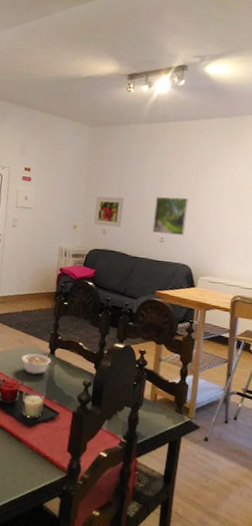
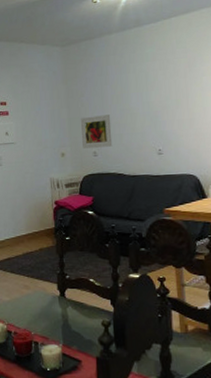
legume: present [21,353,51,375] -> none [30,298,63,321]
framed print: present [152,197,188,235] -> none [144,101,184,145]

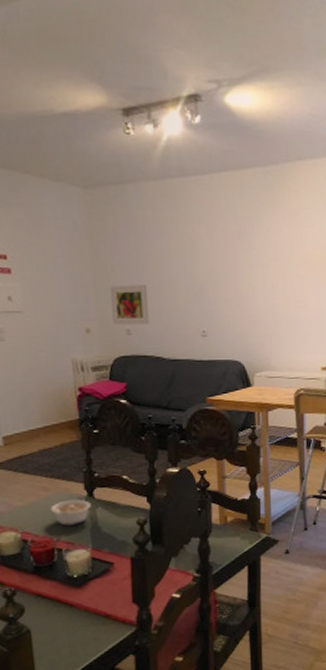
legume: none [30,298,63,321] -> present [51,499,91,526]

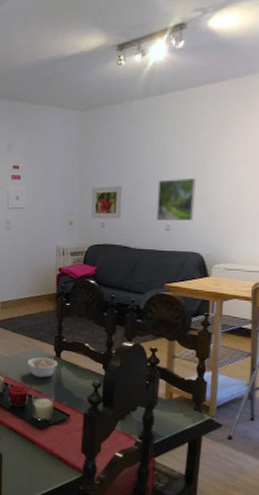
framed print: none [188,276,230,325] -> present [156,177,196,220]

